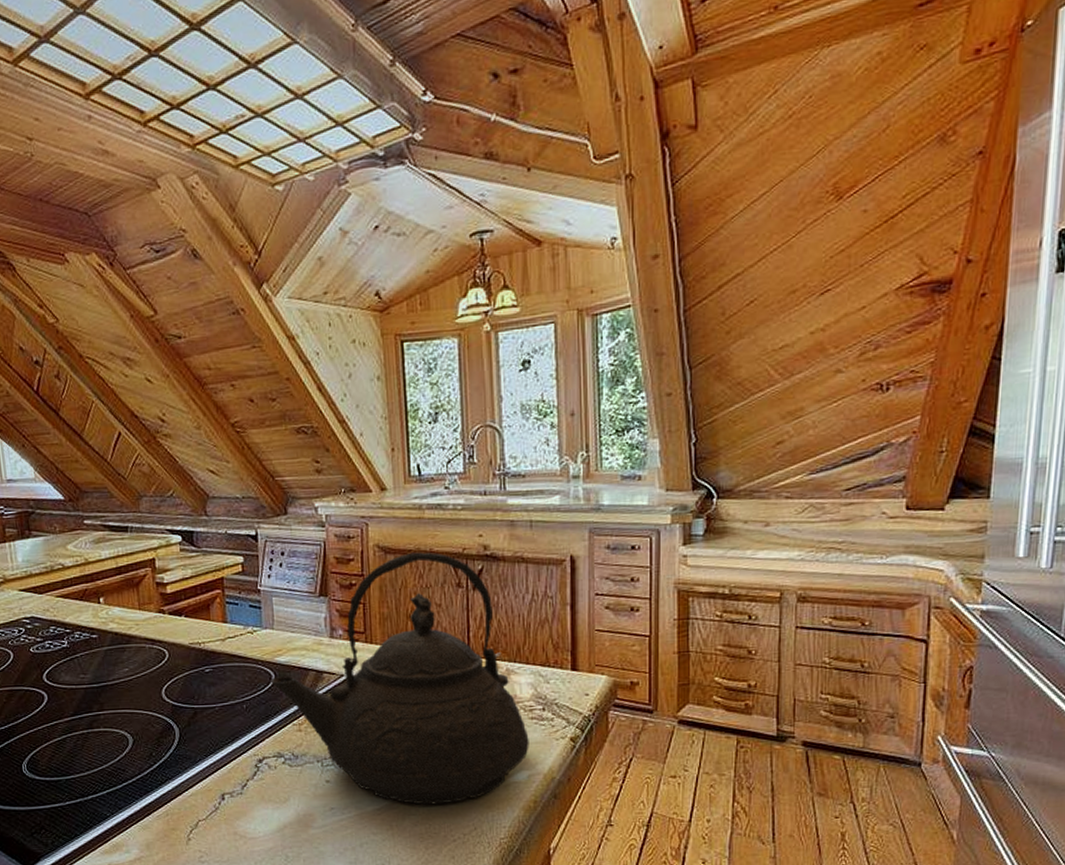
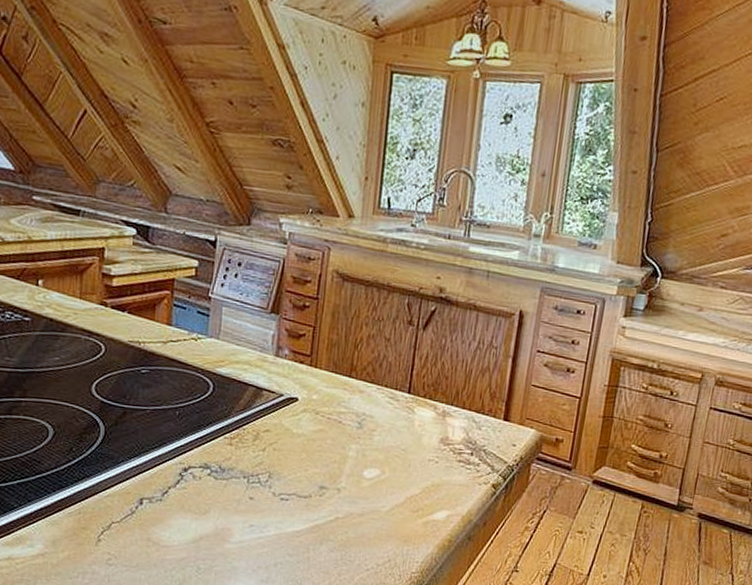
teakettle: present [270,552,529,805] -> none [208,283,454,534]

